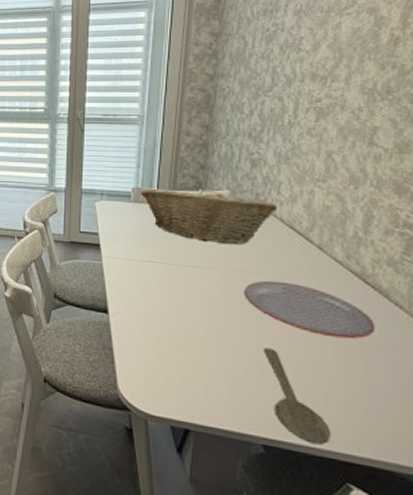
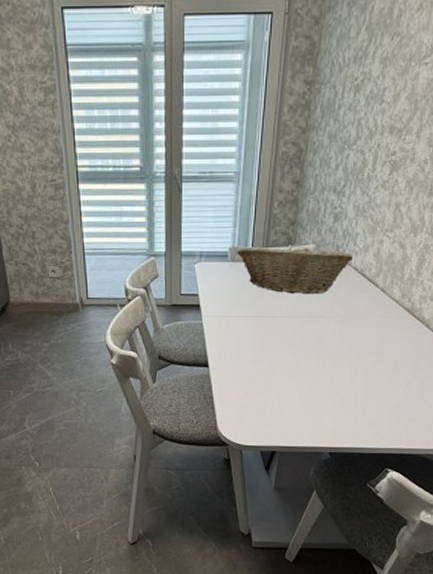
plate: present [244,280,375,339] -> none [322,322,417,363]
wooden spoon: present [264,348,331,445] -> none [335,378,378,445]

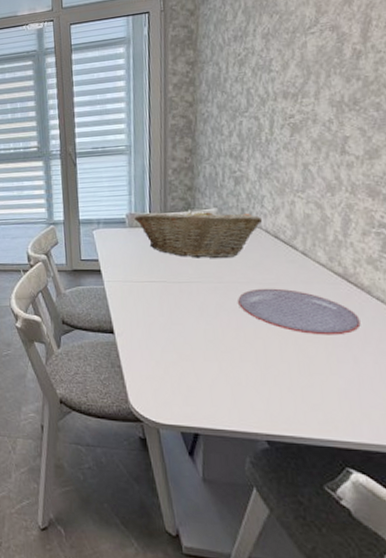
plate: none [322,322,417,363] -> present [238,288,361,335]

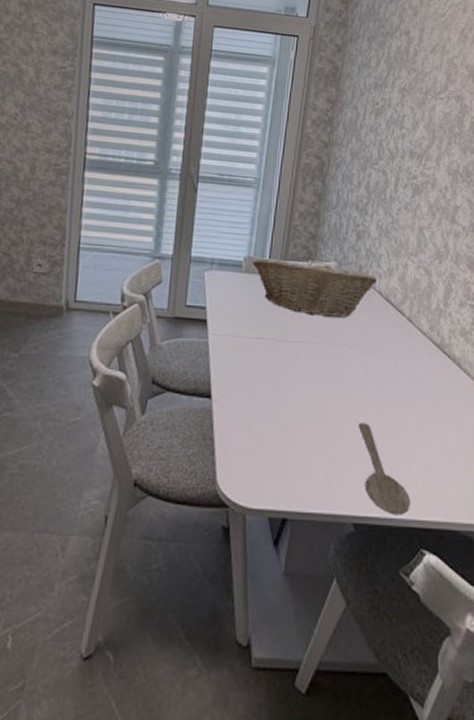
plate: present [238,288,361,335] -> none [344,354,449,408]
wooden spoon: none [261,351,328,435] -> present [359,423,410,515]

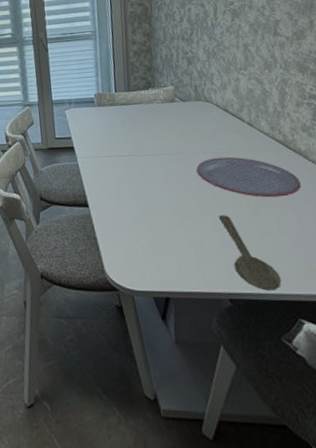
fruit basket: present [252,258,378,318] -> none [102,86,214,132]
plate: none [344,354,449,408] -> present [196,157,301,198]

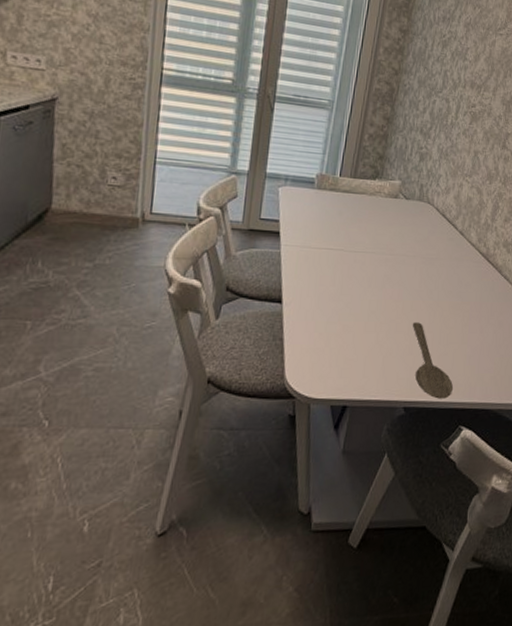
plate: present [196,157,301,198] -> none [403,262,490,308]

